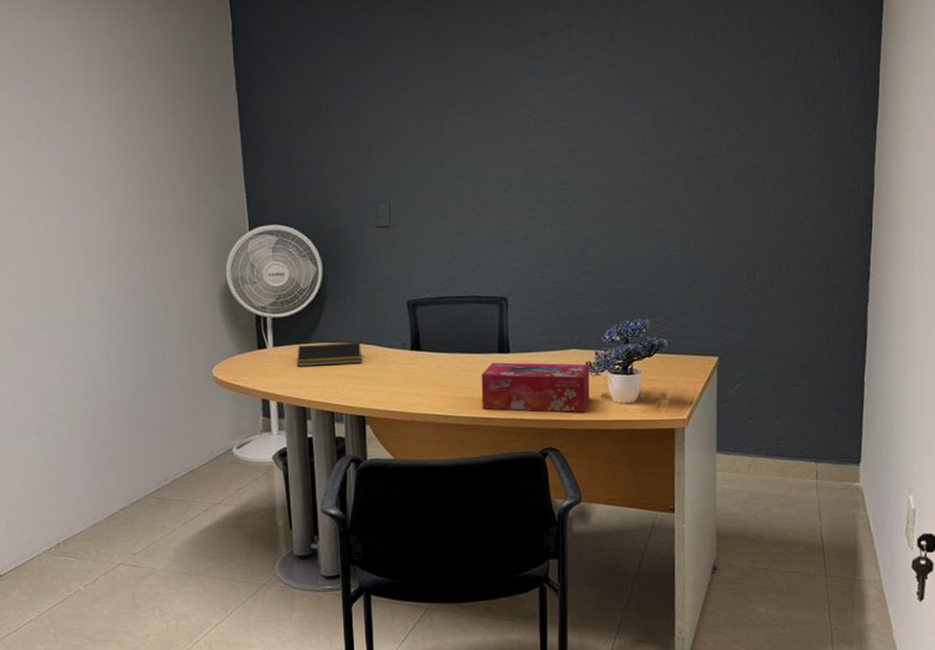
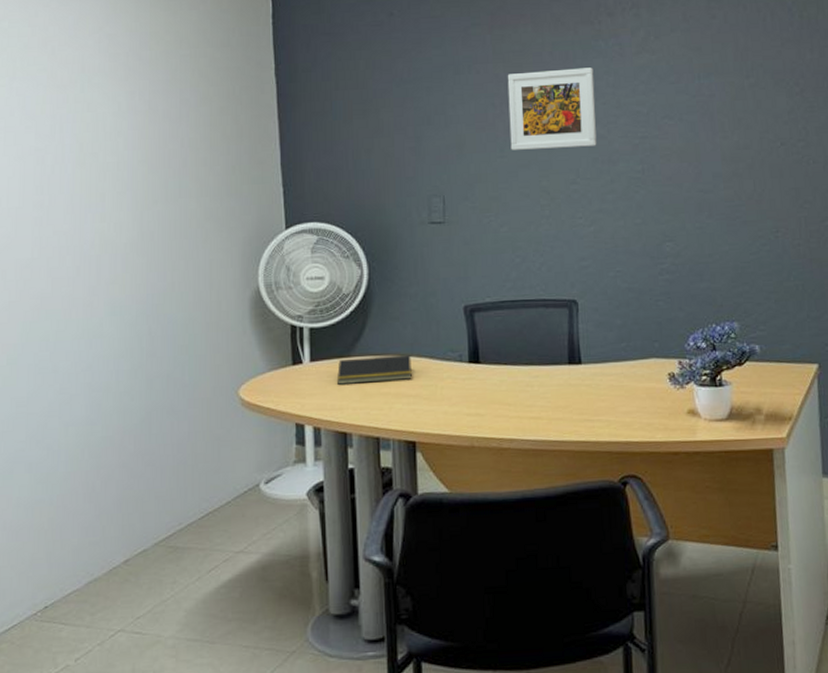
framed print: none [447,85,528,162] -> present [507,67,597,150]
tissue box: present [481,362,590,412] -> none [549,375,675,432]

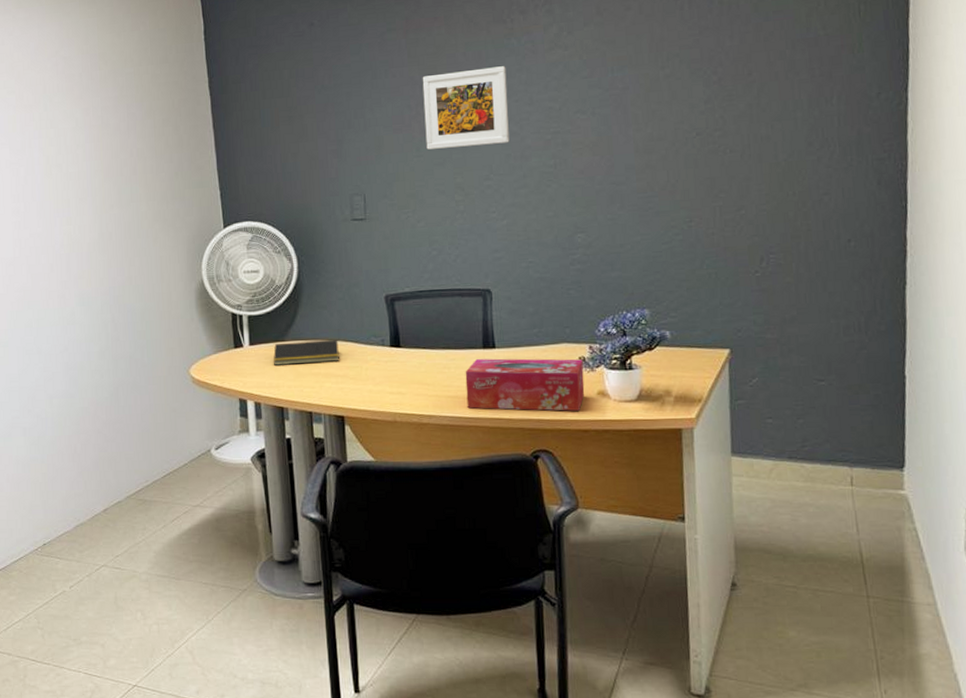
tissue box: none [549,375,675,432] -> present [465,358,585,411]

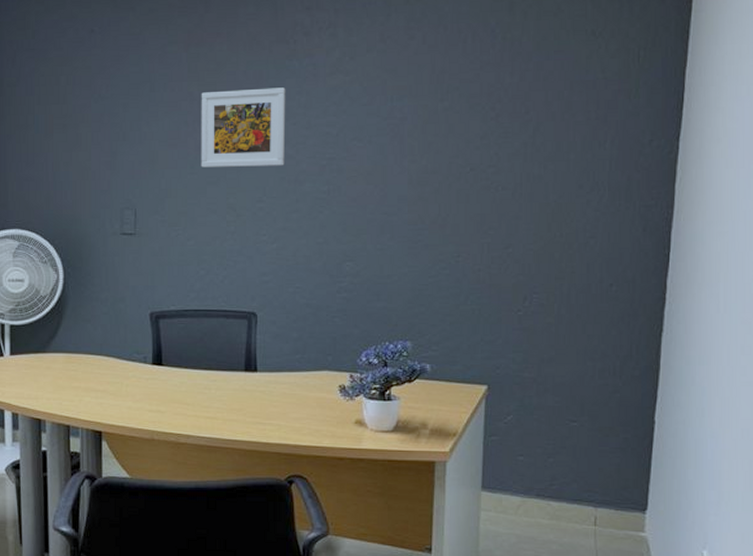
notepad: present [273,339,339,366] -> none [33,353,100,377]
tissue box: present [465,358,585,411] -> none [225,382,343,438]

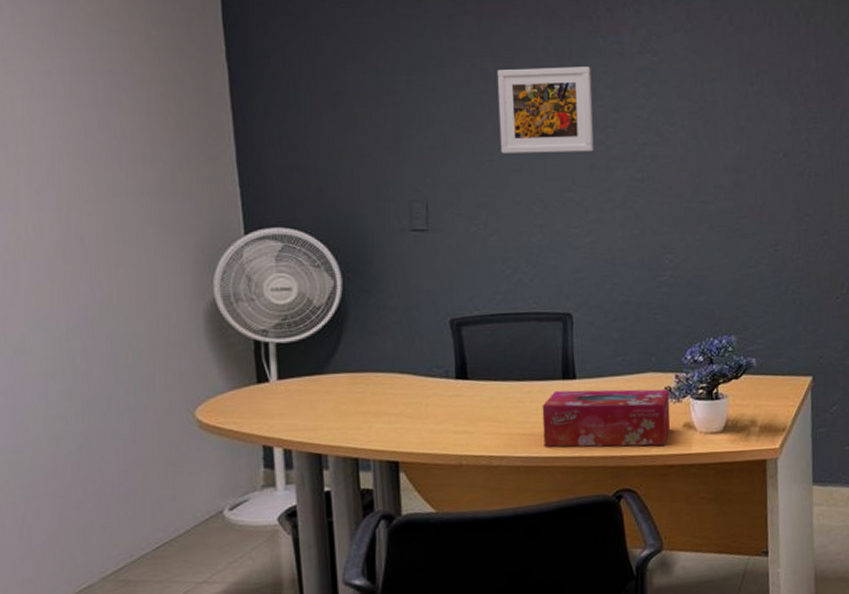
tissue box: none [225,382,343,438] -> present [542,389,671,447]

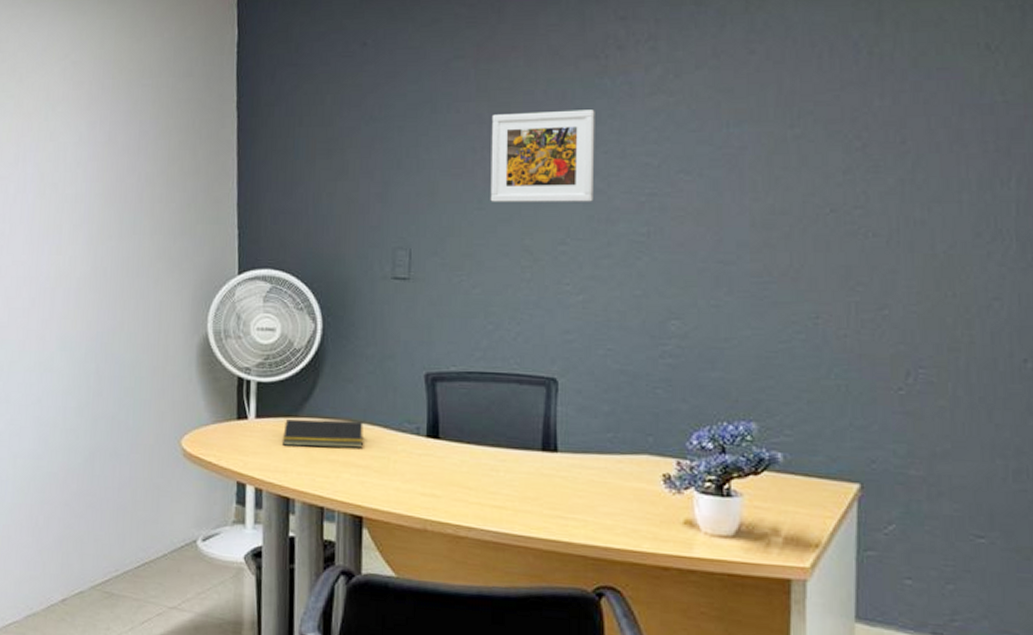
notepad: none [308,370,394,404] -> present [282,418,363,448]
tissue box: present [542,389,671,447] -> none [516,463,668,542]

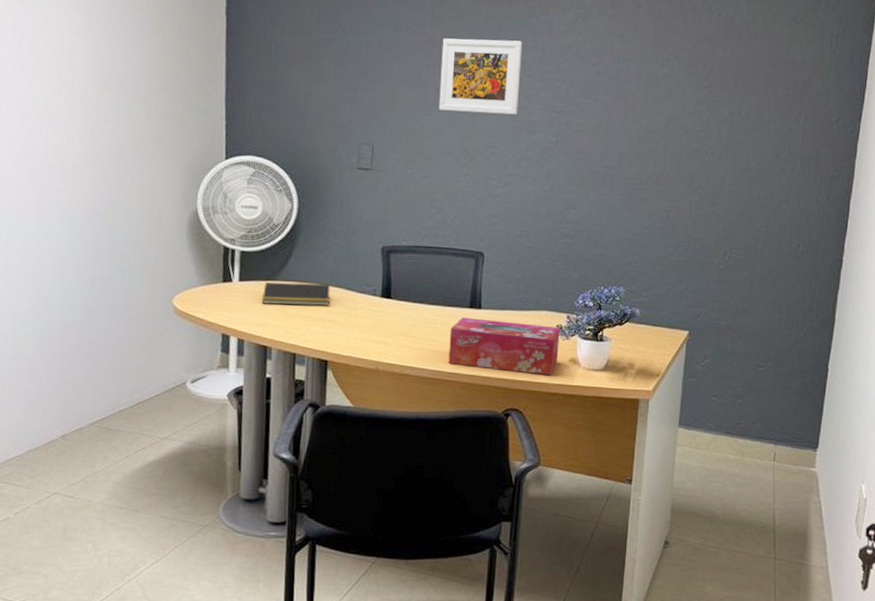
tissue box: none [516,463,668,542] -> present [448,318,560,375]

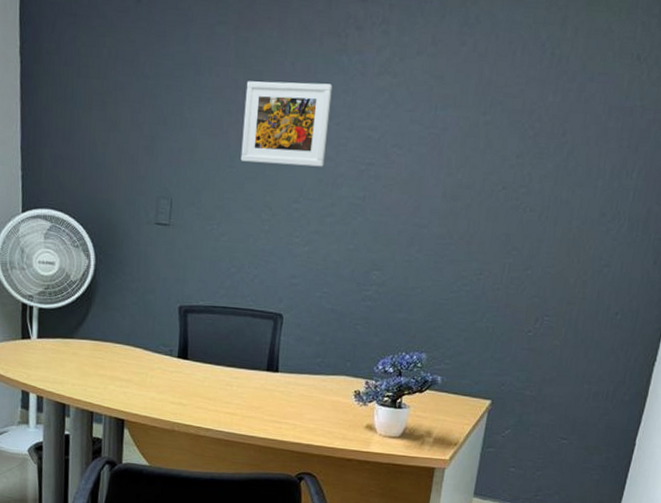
notepad: present [261,281,330,306] -> none [59,339,127,365]
tissue box: present [448,318,560,375] -> none [243,380,358,441]

